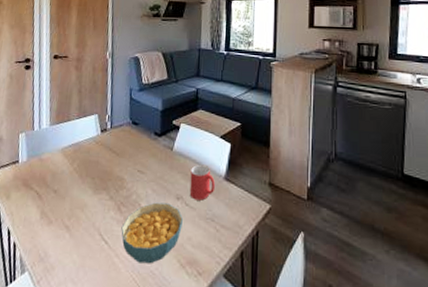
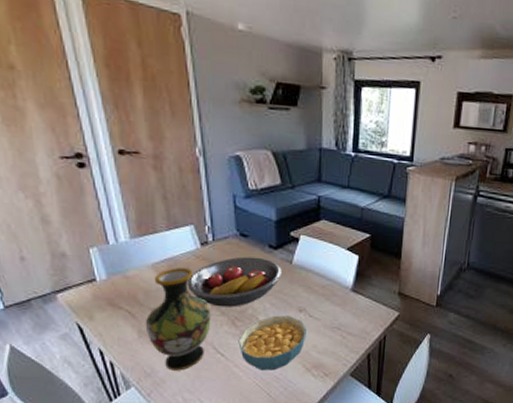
vase: none [48,151,102,257] -> present [146,267,211,371]
fruit bowl: none [85,143,164,192] -> present [187,256,282,307]
mug: present [189,164,215,201] -> none [313,277,341,312]

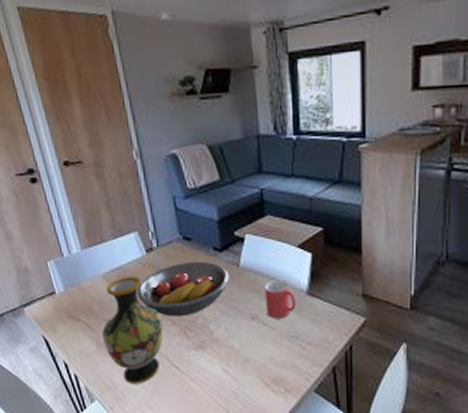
cereal bowl: present [238,315,307,371] -> none [191,324,262,385]
mug: none [313,277,341,312] -> present [264,279,296,319]

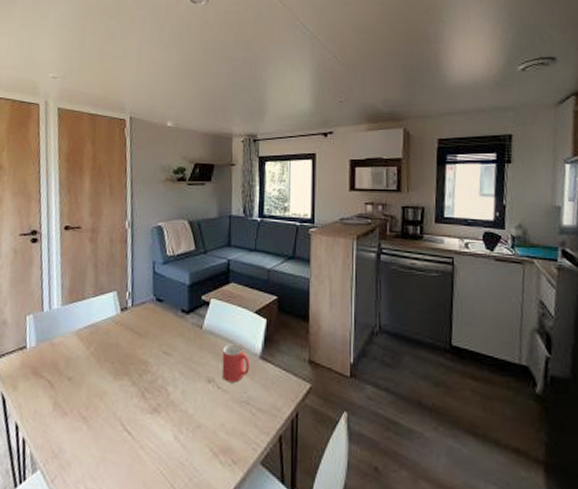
vase: present [102,275,163,384] -> none [61,333,123,452]
fruit bowl: present [136,261,229,317] -> none [104,322,192,377]

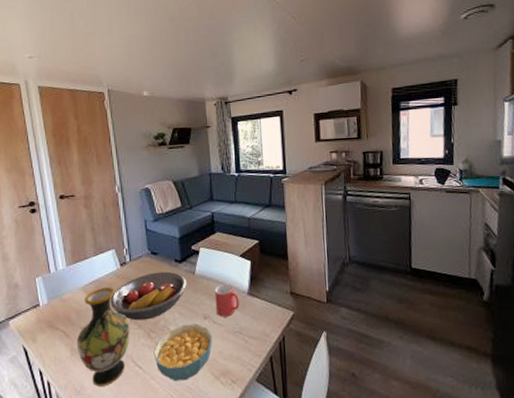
vase: none [61,333,123,452] -> present [77,286,130,387]
fruit bowl: none [104,322,192,377] -> present [110,271,187,321]
cereal bowl: none [146,386,215,455] -> present [153,324,212,381]

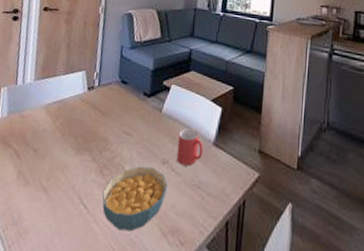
vase: present [77,286,130,387] -> none [25,109,85,221]
fruit bowl: present [110,271,187,321] -> none [69,102,152,154]

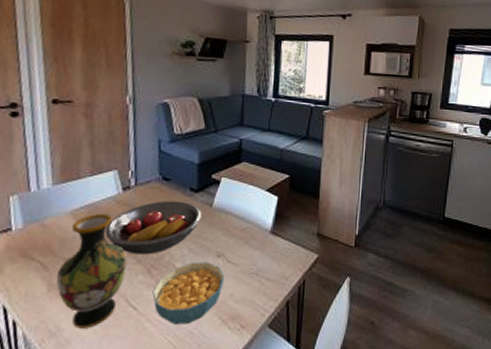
vase: none [25,109,85,221] -> present [57,213,127,329]
fruit bowl: none [69,102,152,154] -> present [105,200,202,255]
mug: present [176,127,203,166] -> none [232,219,260,256]

